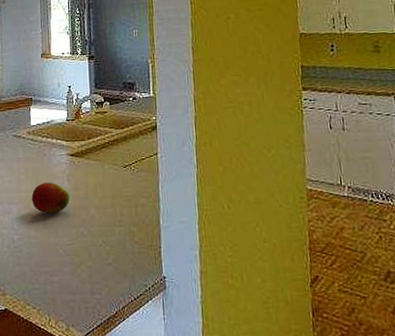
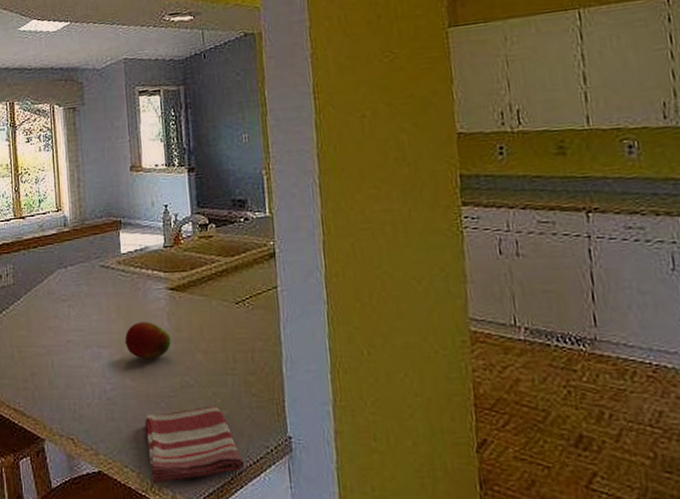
dish towel: none [45,252,127,319] -> present [144,405,245,484]

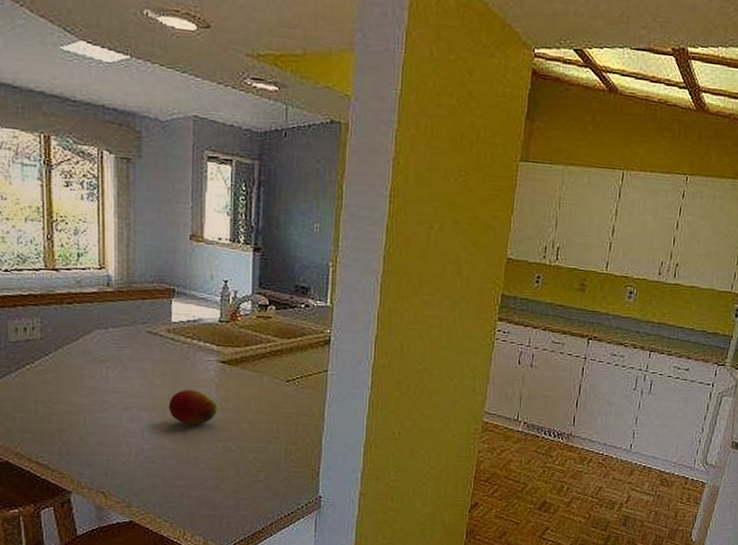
dish towel: present [144,405,245,484] -> none [182,468,276,533]

